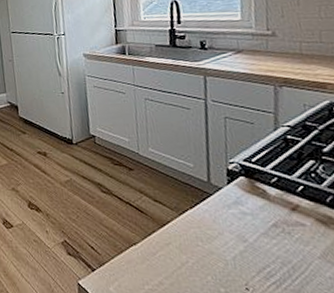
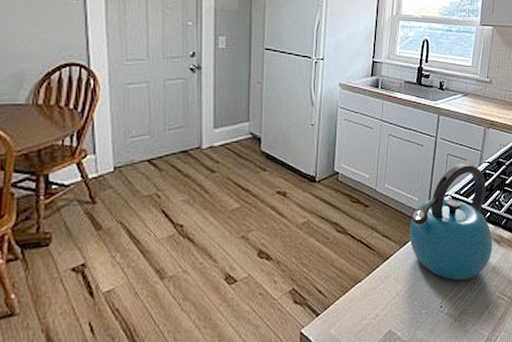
kettle: none [186,127,317,263] -> present [409,163,492,281]

